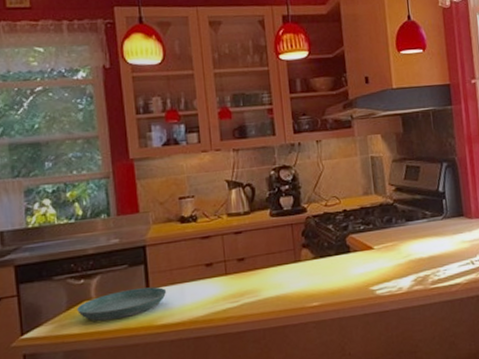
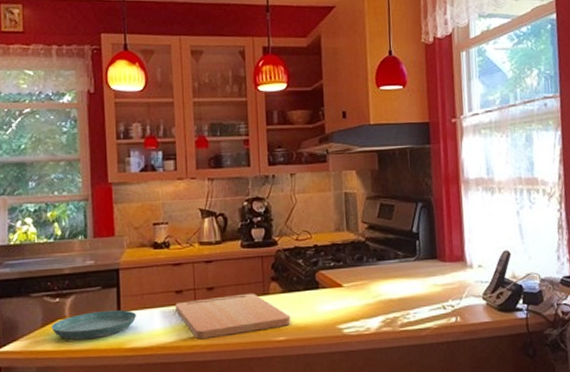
cutting board: none [206,261,324,311] -> present [175,293,291,340]

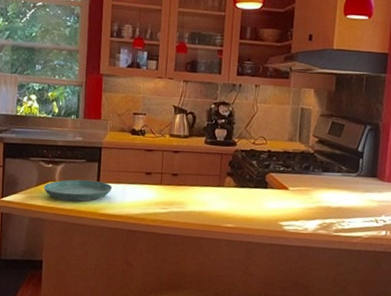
cutting board: present [175,293,291,340] -> none [144,182,240,216]

